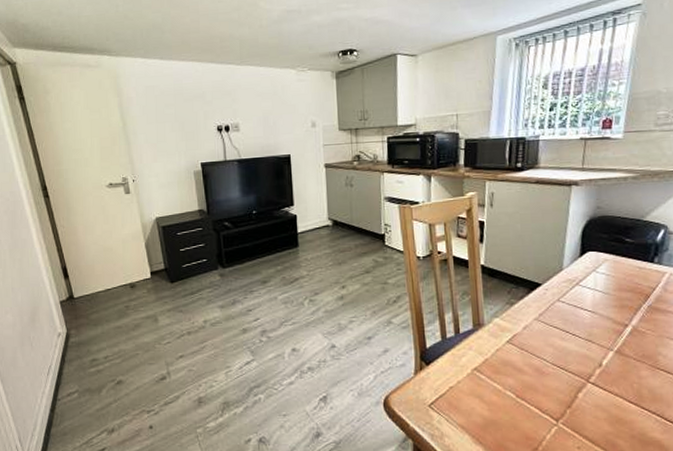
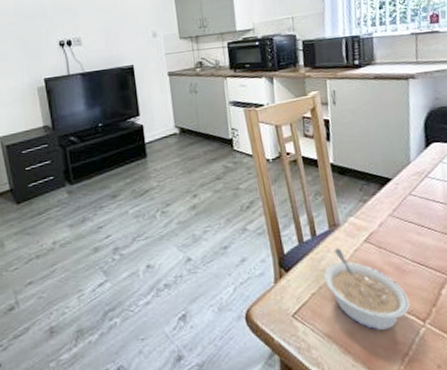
legume: none [462,346,546,426] -> present [323,248,411,331]

